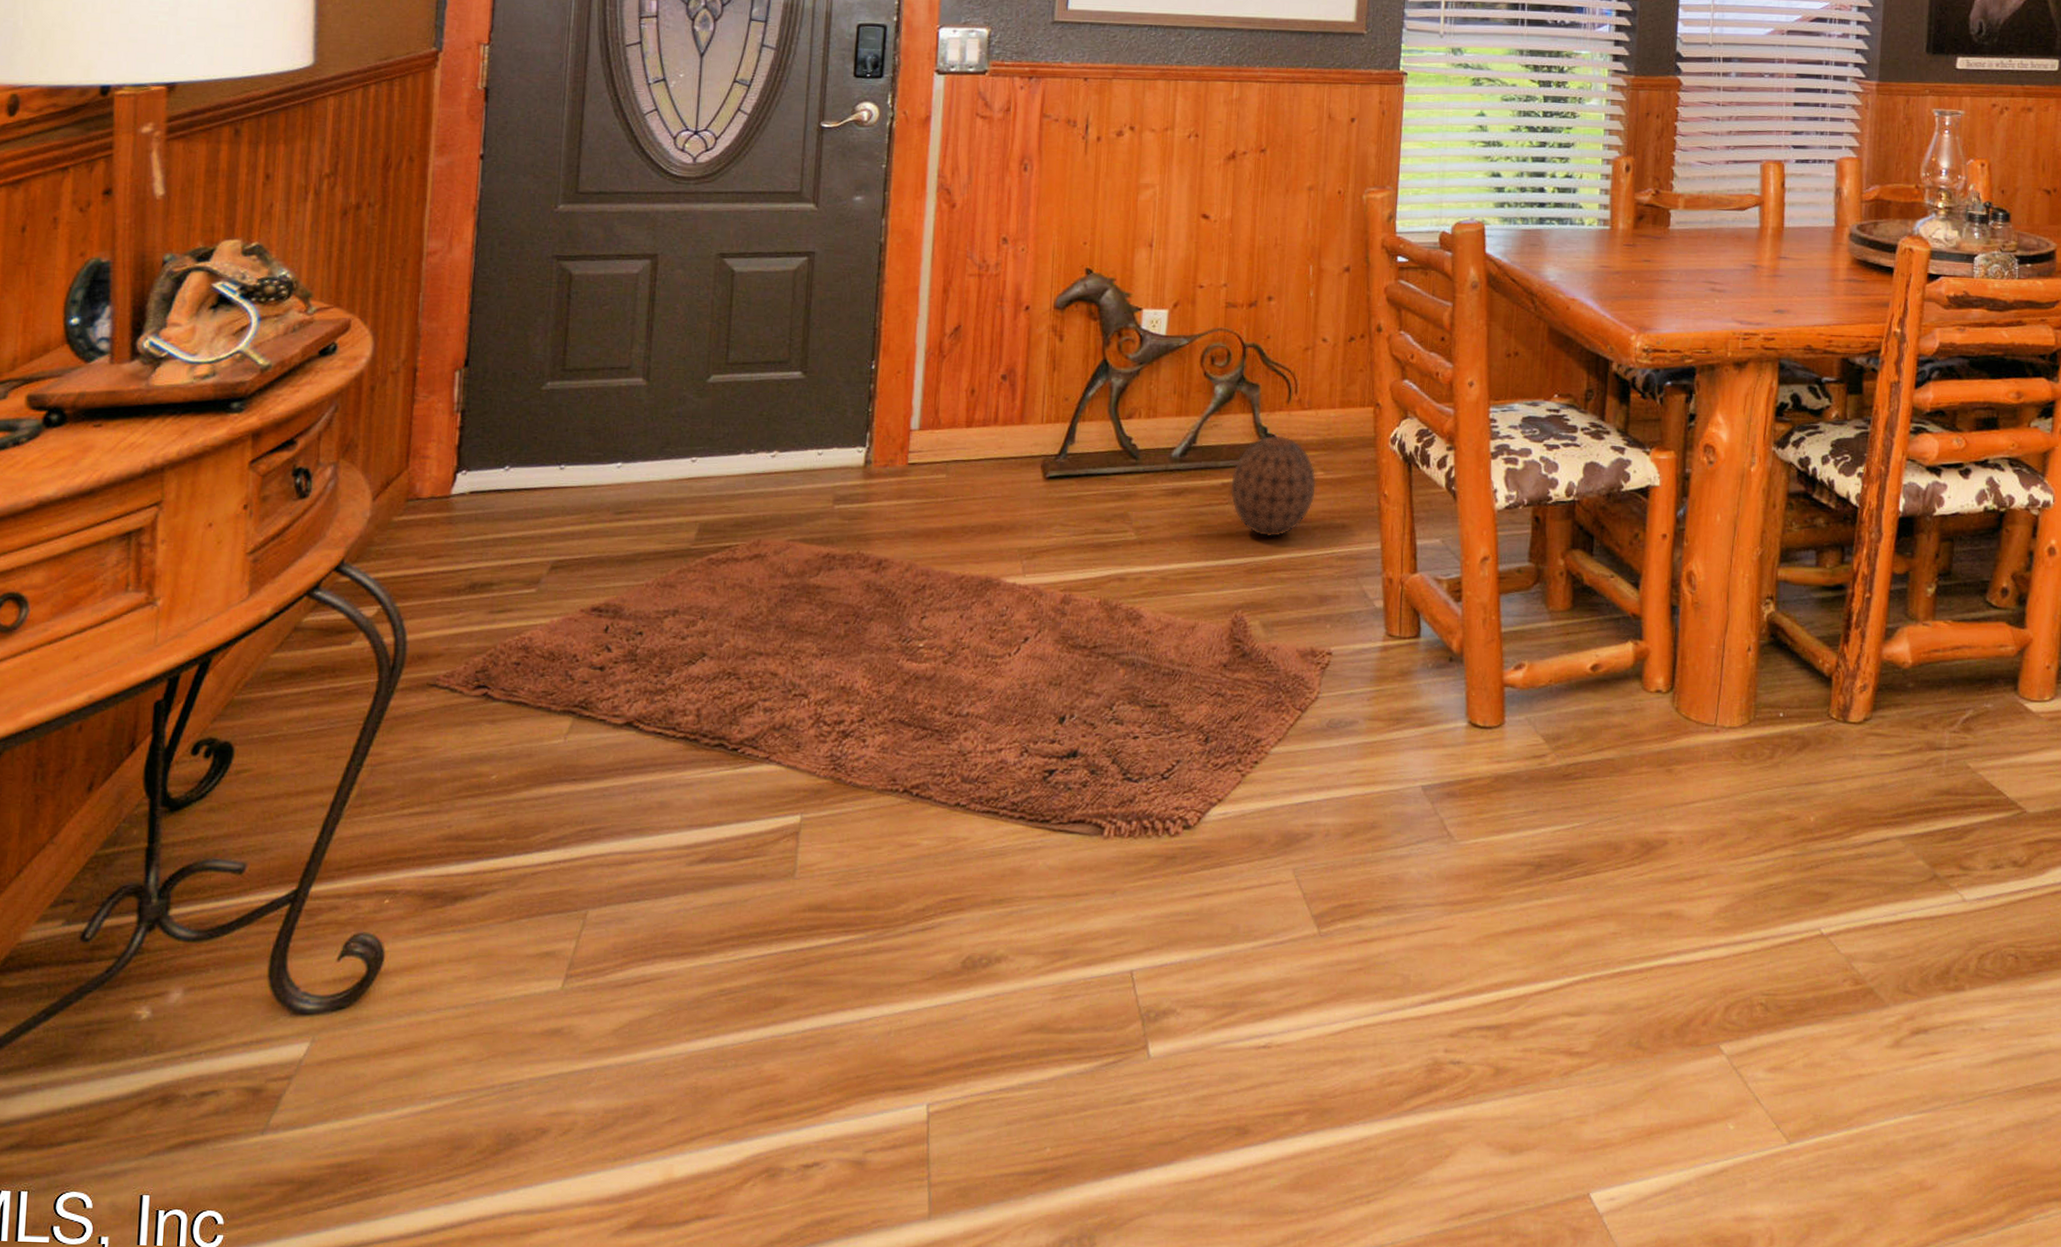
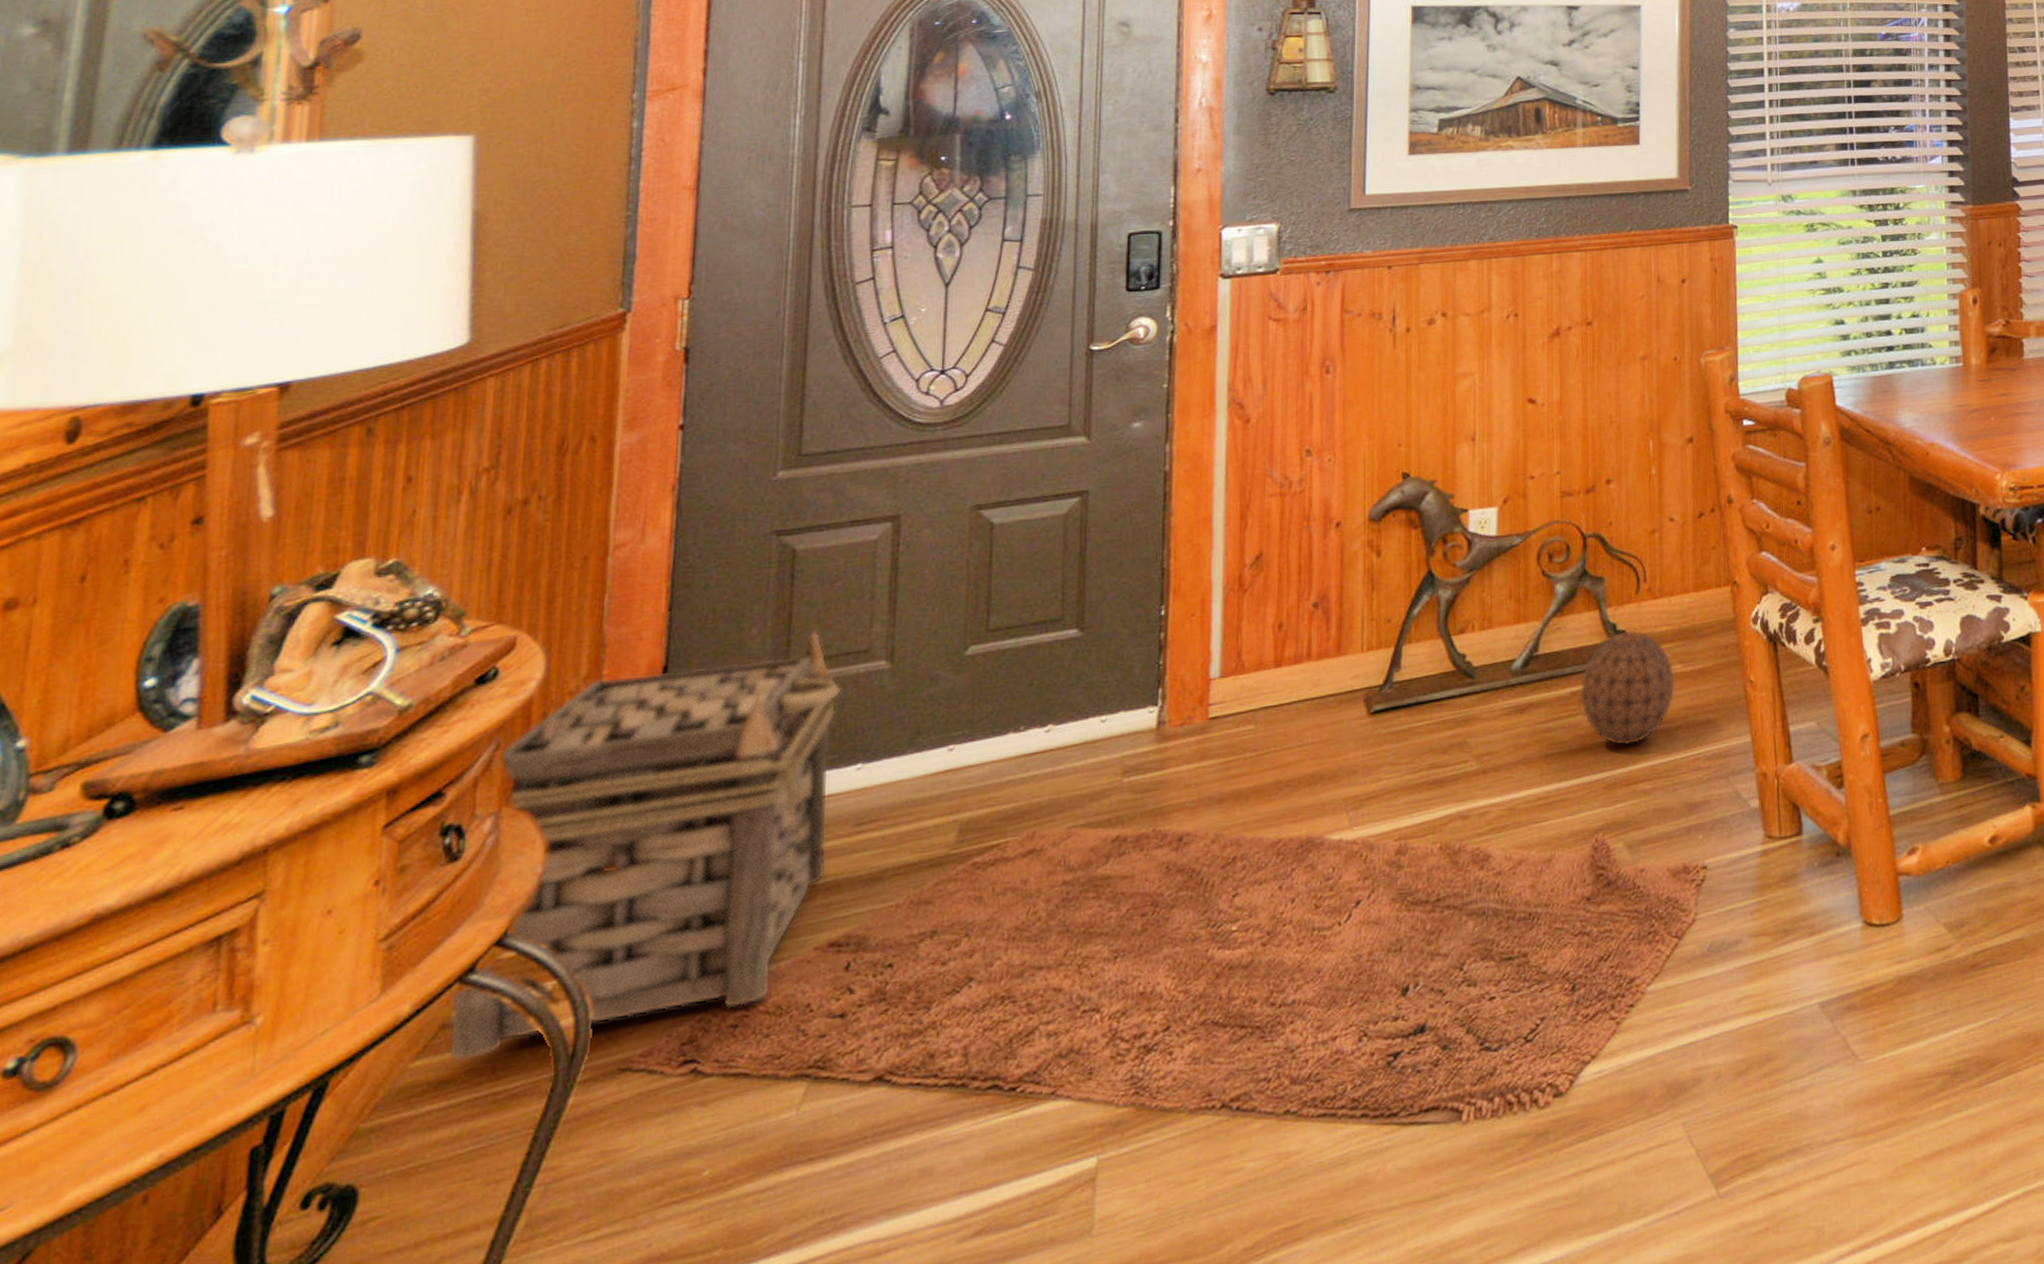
basket: none [300,345,607,659] -> present [449,630,842,1063]

